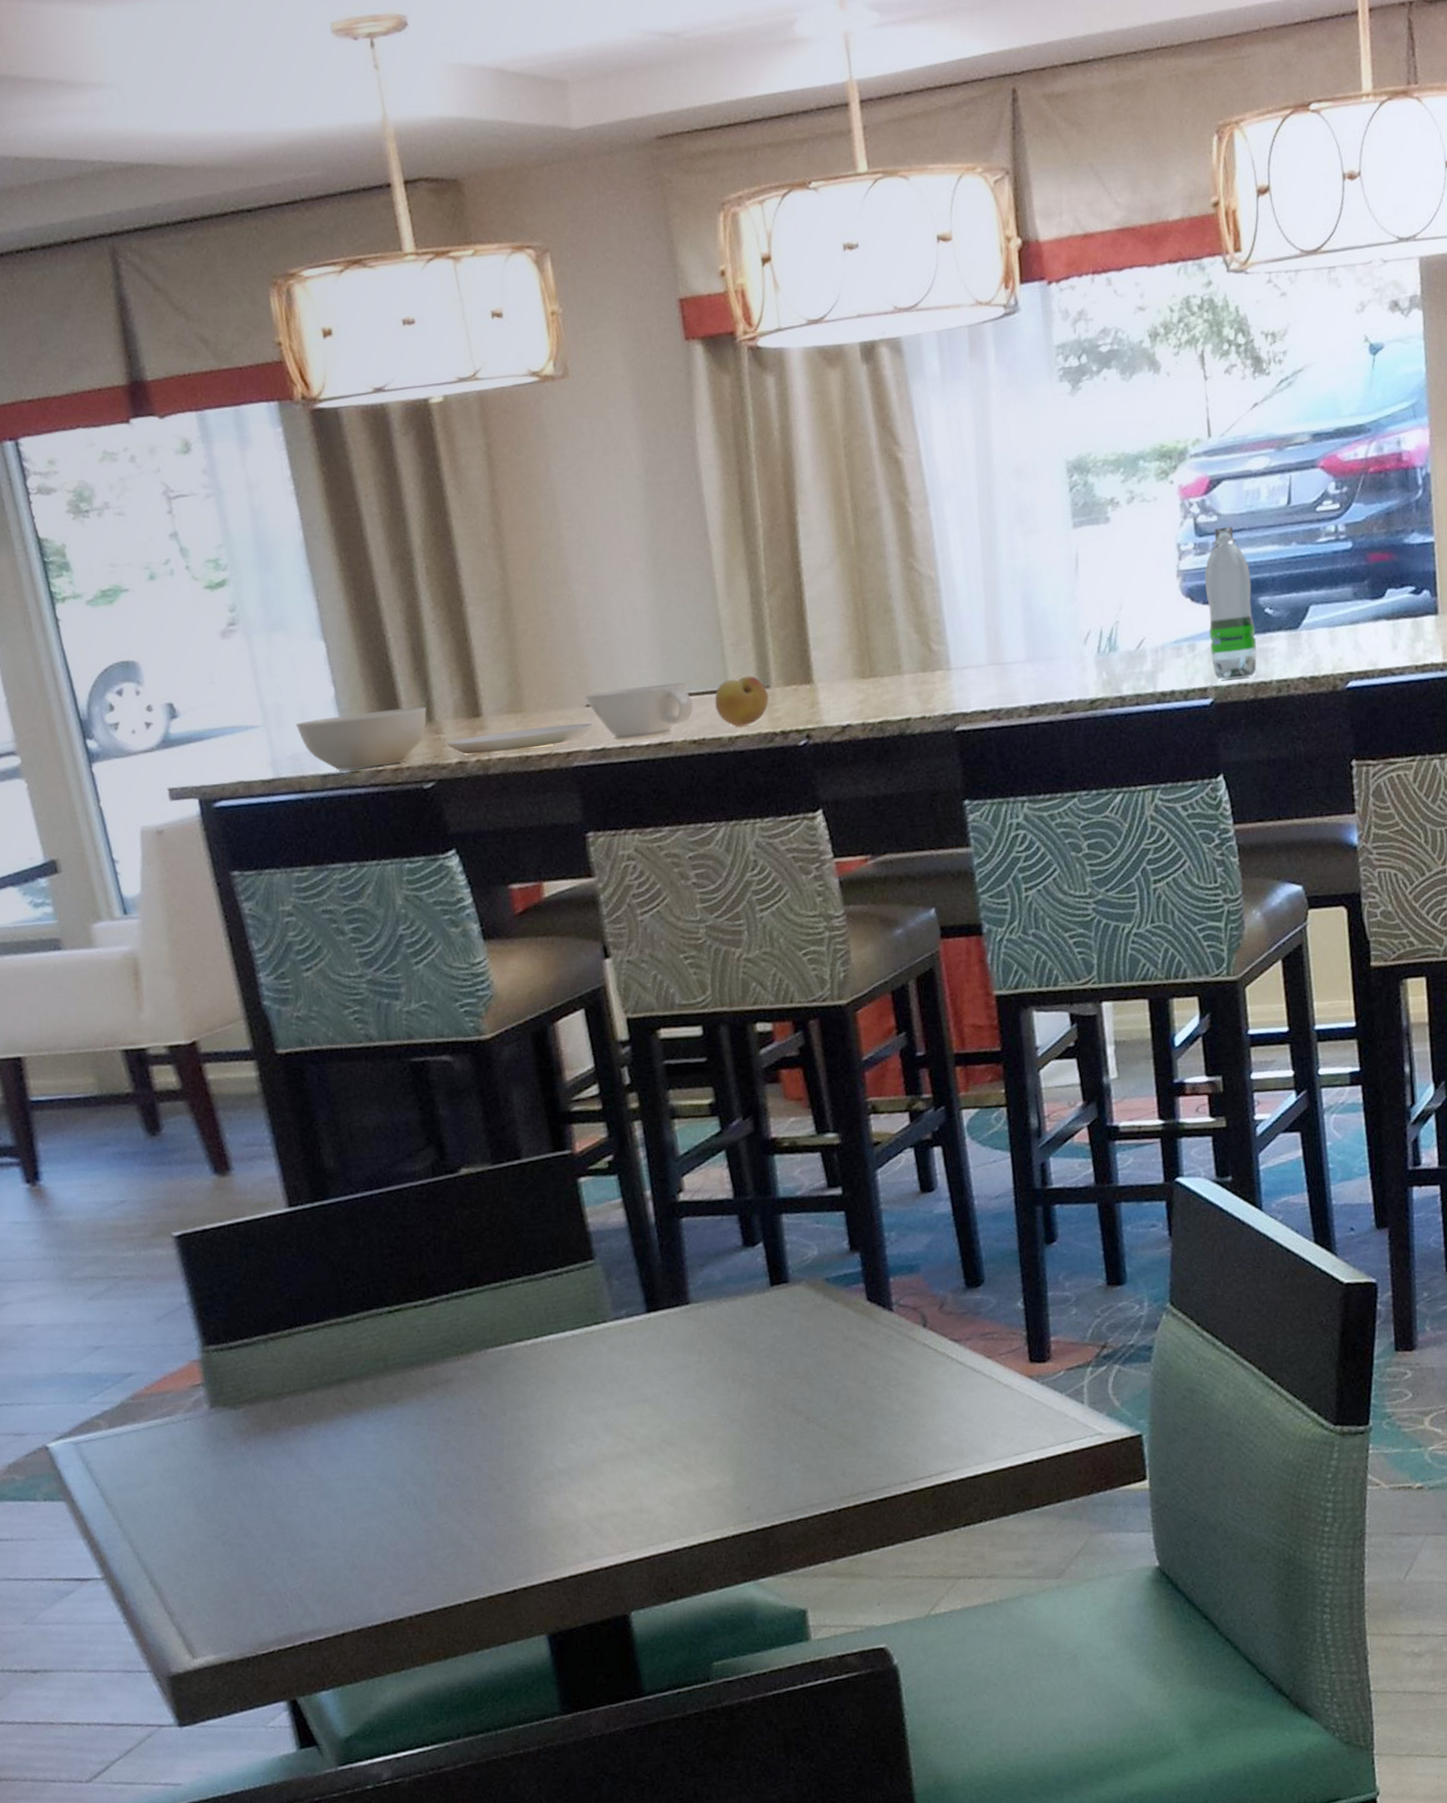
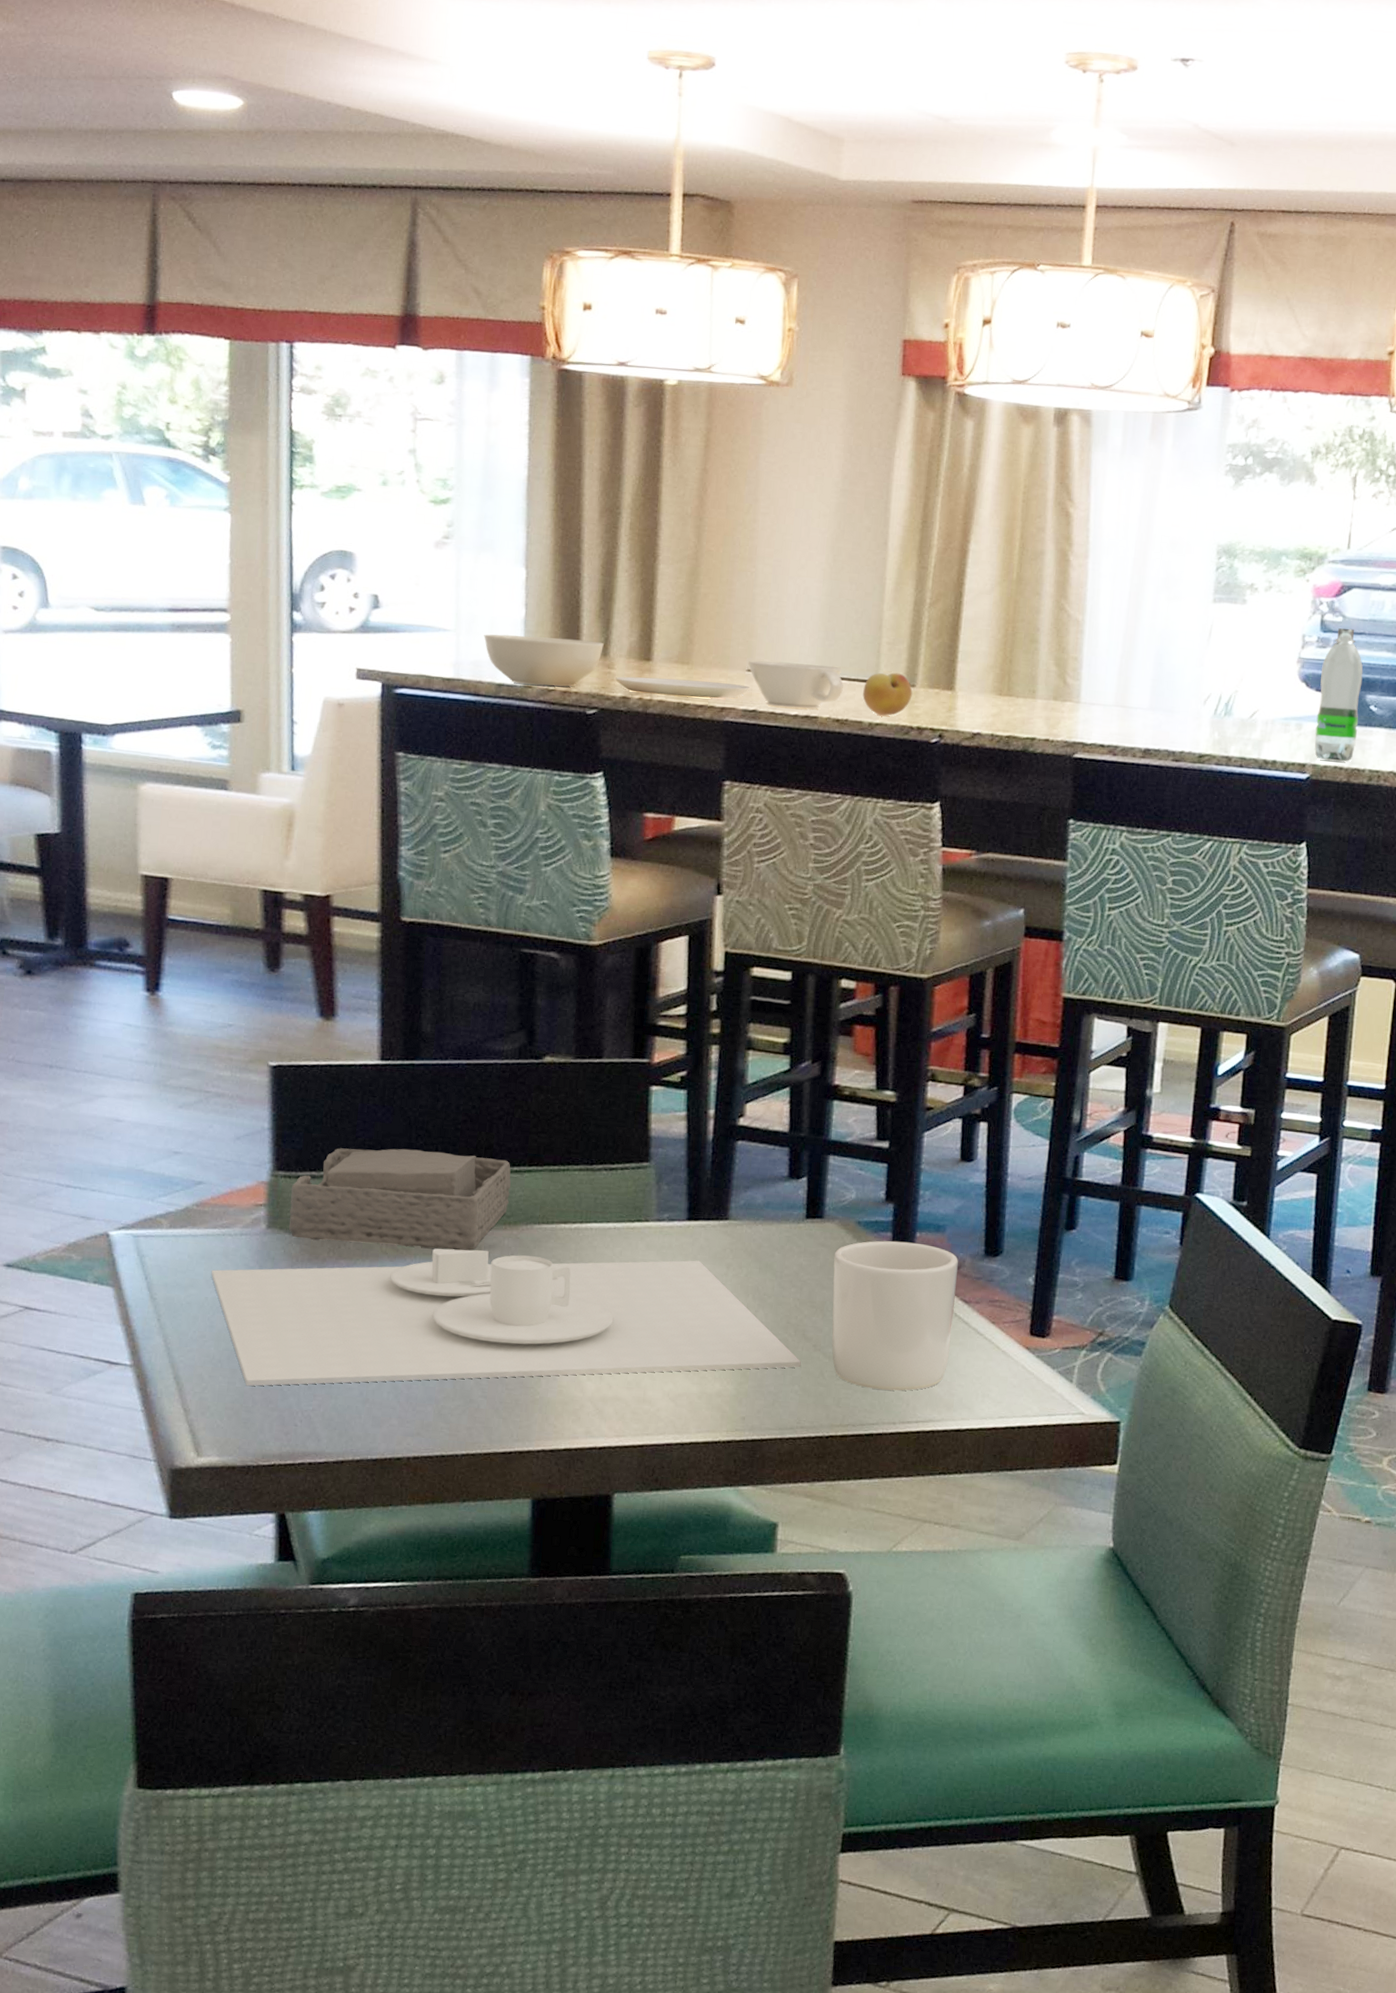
place setting: none [162,1353,797,1576] -> present [211,1248,801,1387]
napkin holder: none [226,1287,456,1412] -> present [289,1148,511,1251]
mug: none [807,1288,950,1452] -> present [831,1240,958,1391]

